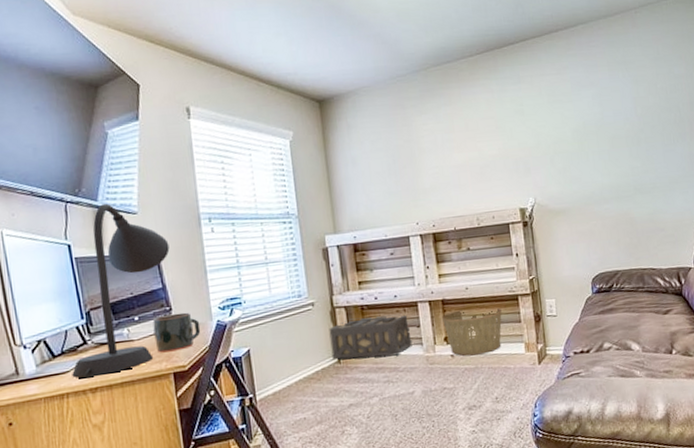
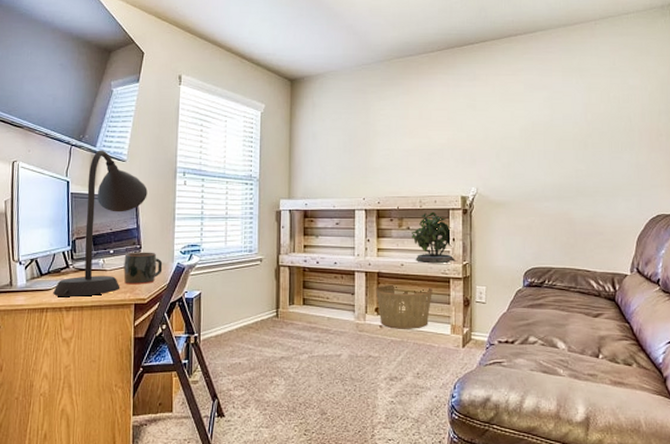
decorative box: present [329,314,412,360] -> none [271,278,345,318]
potted plant: none [473,226,522,283] -> present [412,210,456,264]

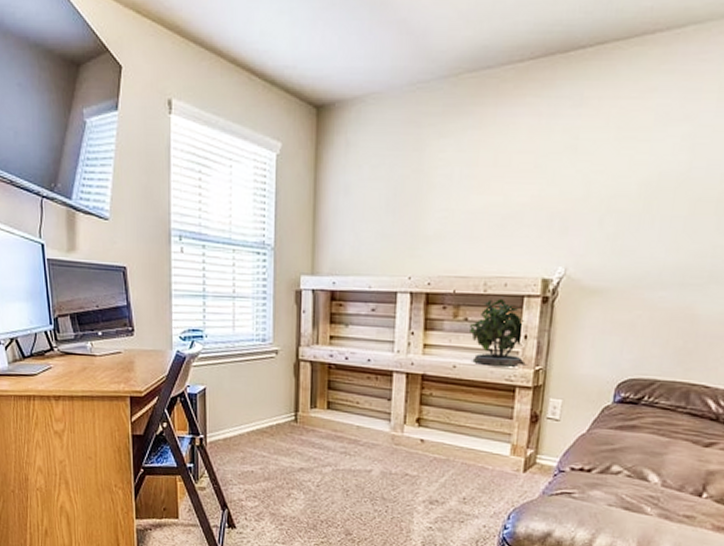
desk lamp: present [53,150,148,299] -> none [39,203,137,386]
mug: present [123,252,163,285] -> none [115,335,160,375]
basket: present [375,284,432,329] -> none [417,390,491,447]

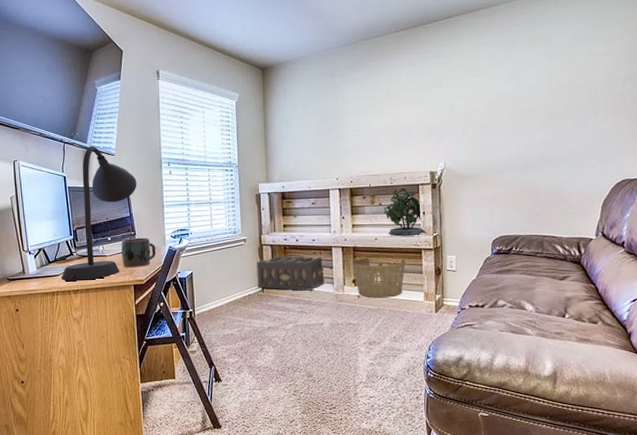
desk lamp: none [39,203,137,386] -> present [61,146,137,283]
mug: none [115,335,160,375] -> present [121,237,156,268]
decorative box: none [289,376,380,427] -> present [256,255,325,291]
basket: none [417,390,491,447] -> present [351,257,406,298]

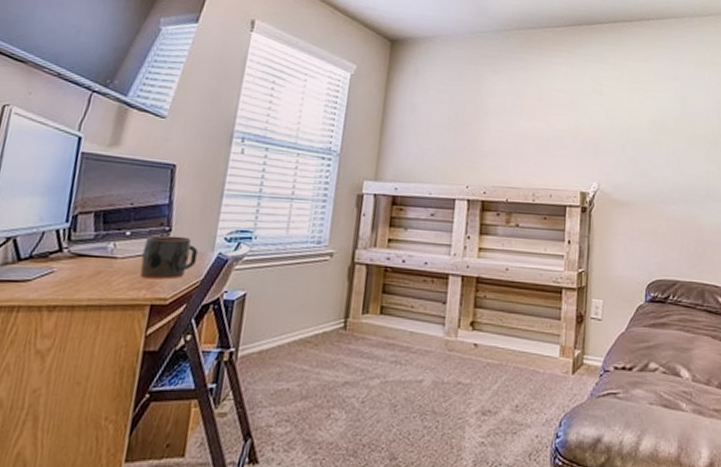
desk lamp: present [61,146,137,283] -> none [32,100,191,294]
decorative box: present [256,255,325,291] -> none [338,279,435,333]
basket: present [351,257,406,298] -> none [472,292,541,350]
potted plant: present [384,186,427,237] -> none [521,206,570,270]

